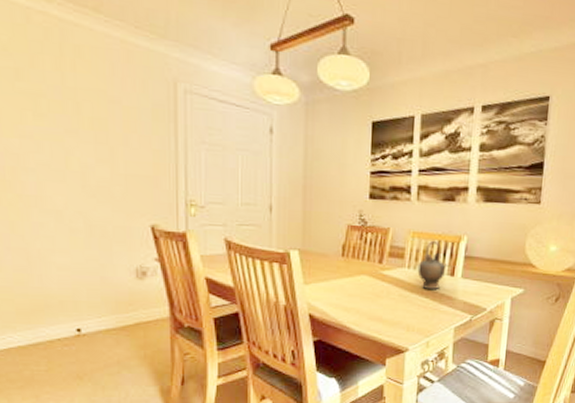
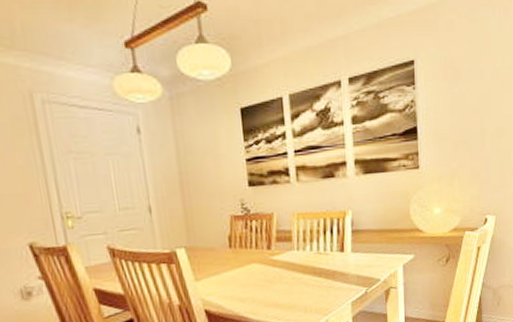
teapot: present [417,240,448,289] -> none [306,219,337,268]

